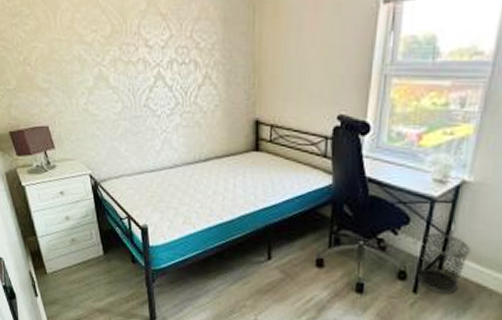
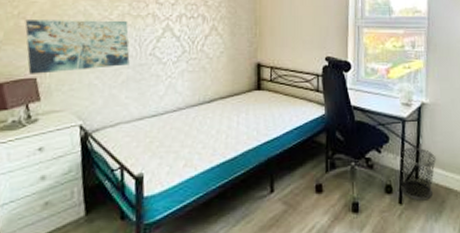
wall art: none [30,66,126,123] -> present [25,20,130,74]

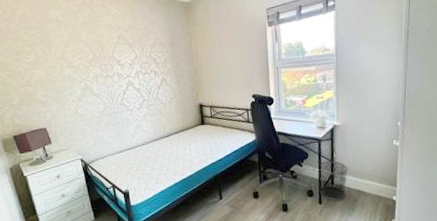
wall art: present [25,20,130,74] -> none [31,80,107,125]

